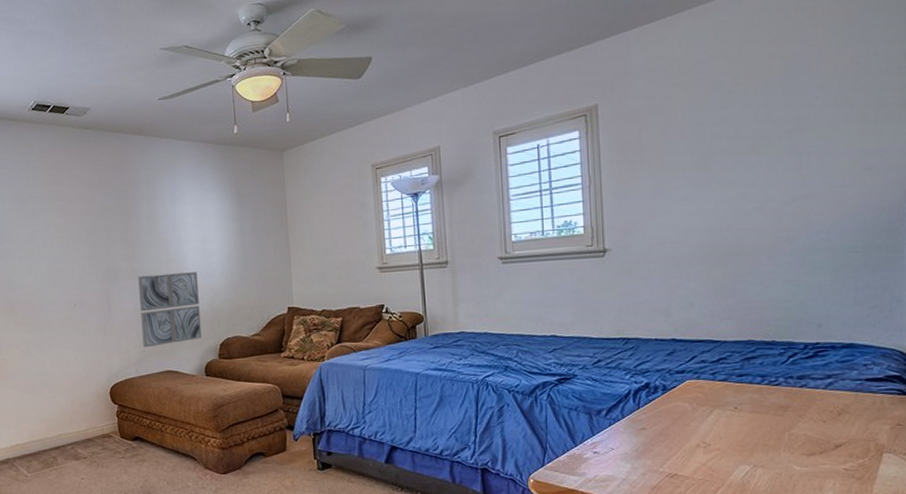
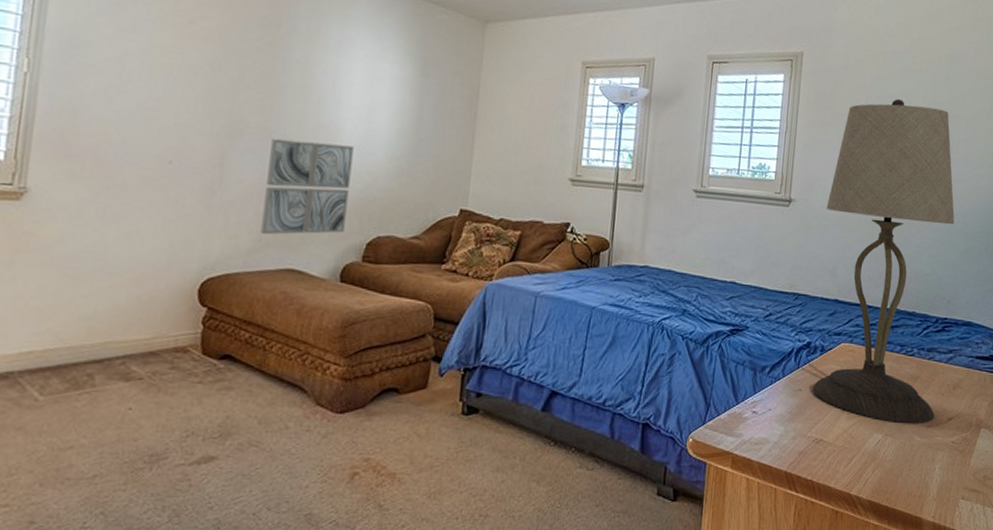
table lamp: none [648,125,817,454] -> present [812,99,955,424]

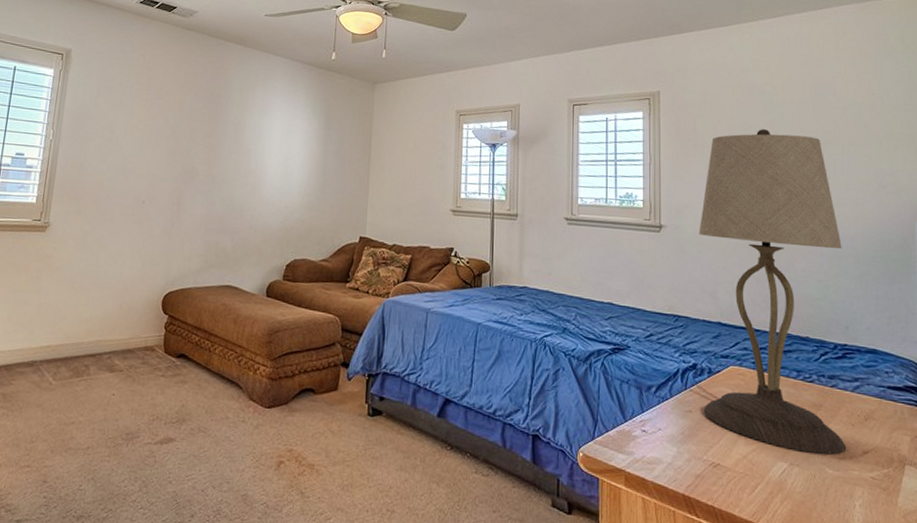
wall art: present [261,138,354,235] -> none [207,182,275,258]

